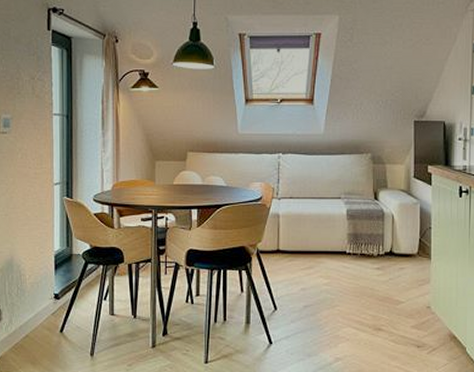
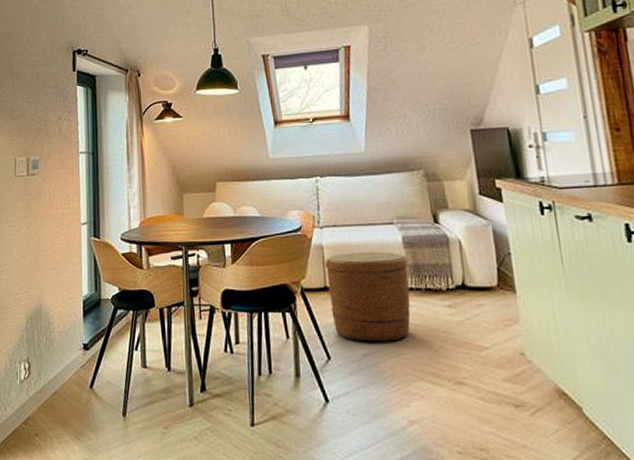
basket: none [279,221,349,296] -> present [324,251,411,342]

